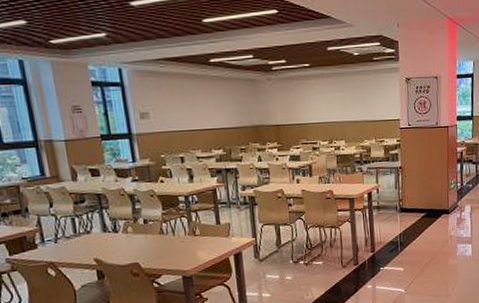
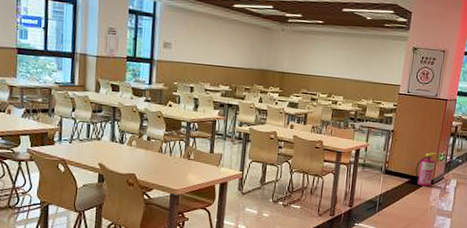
fire extinguisher: none [430,182,448,218] -> present [415,152,437,187]

